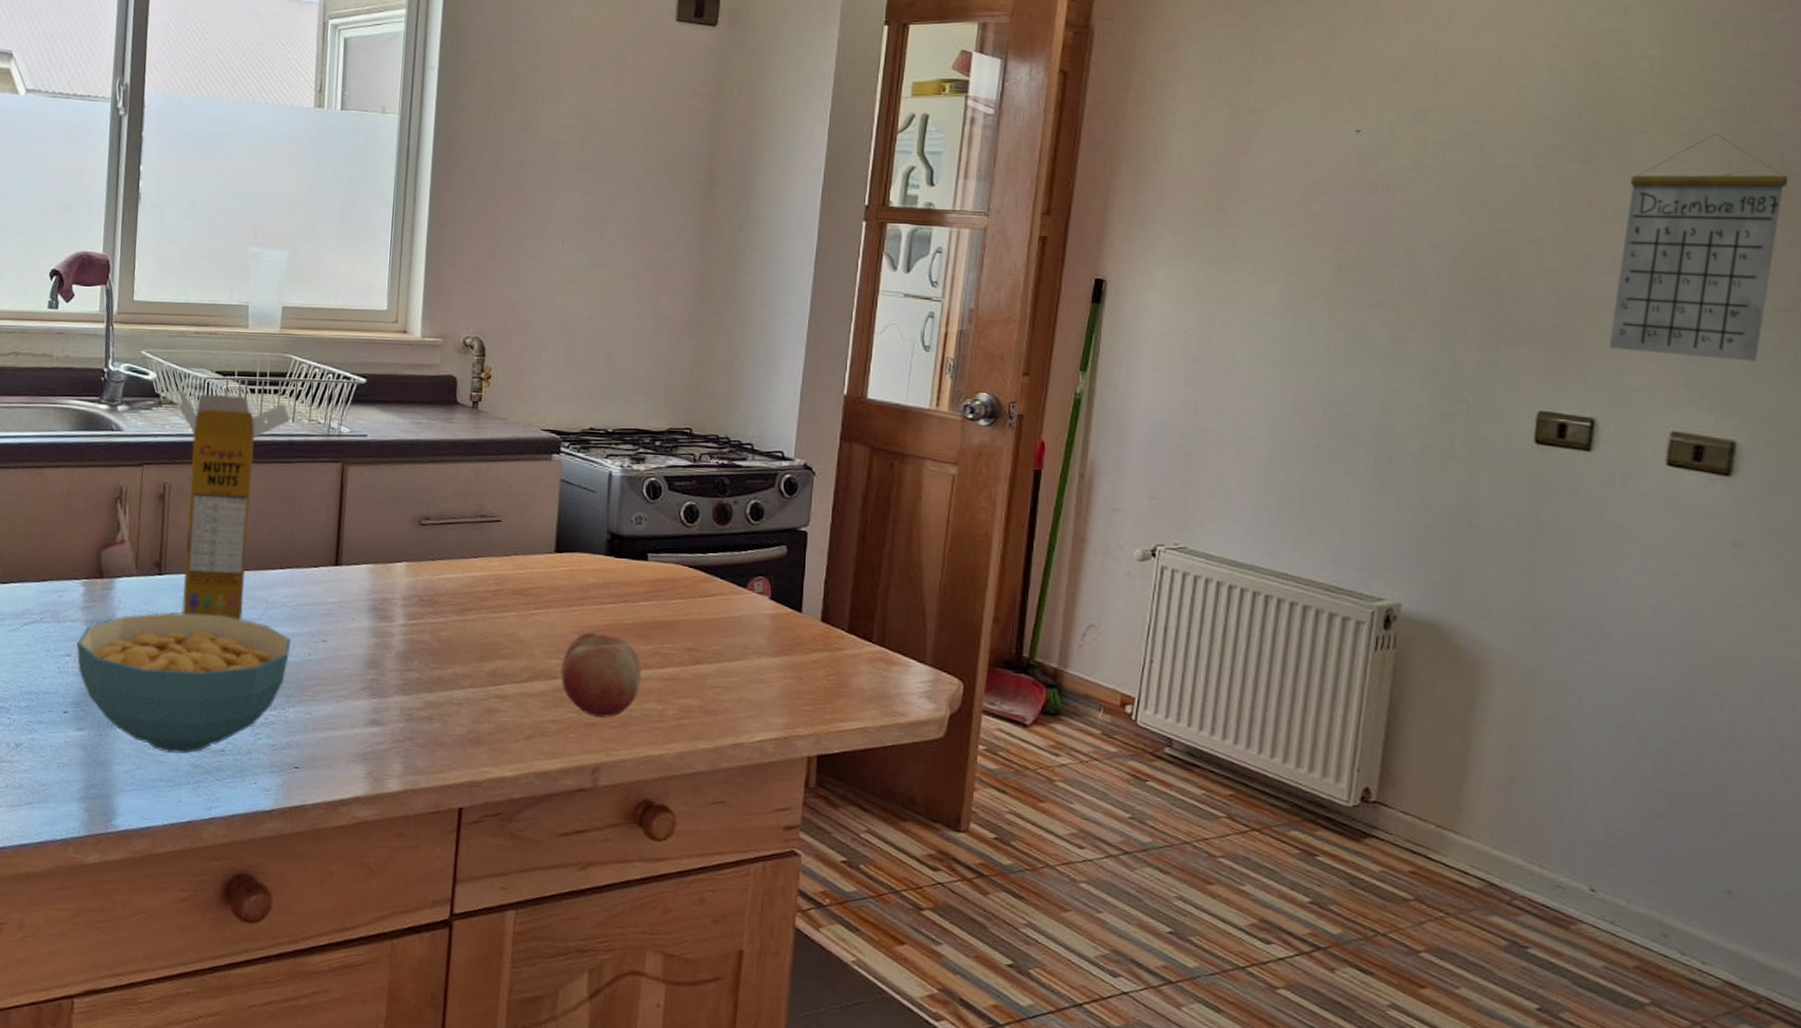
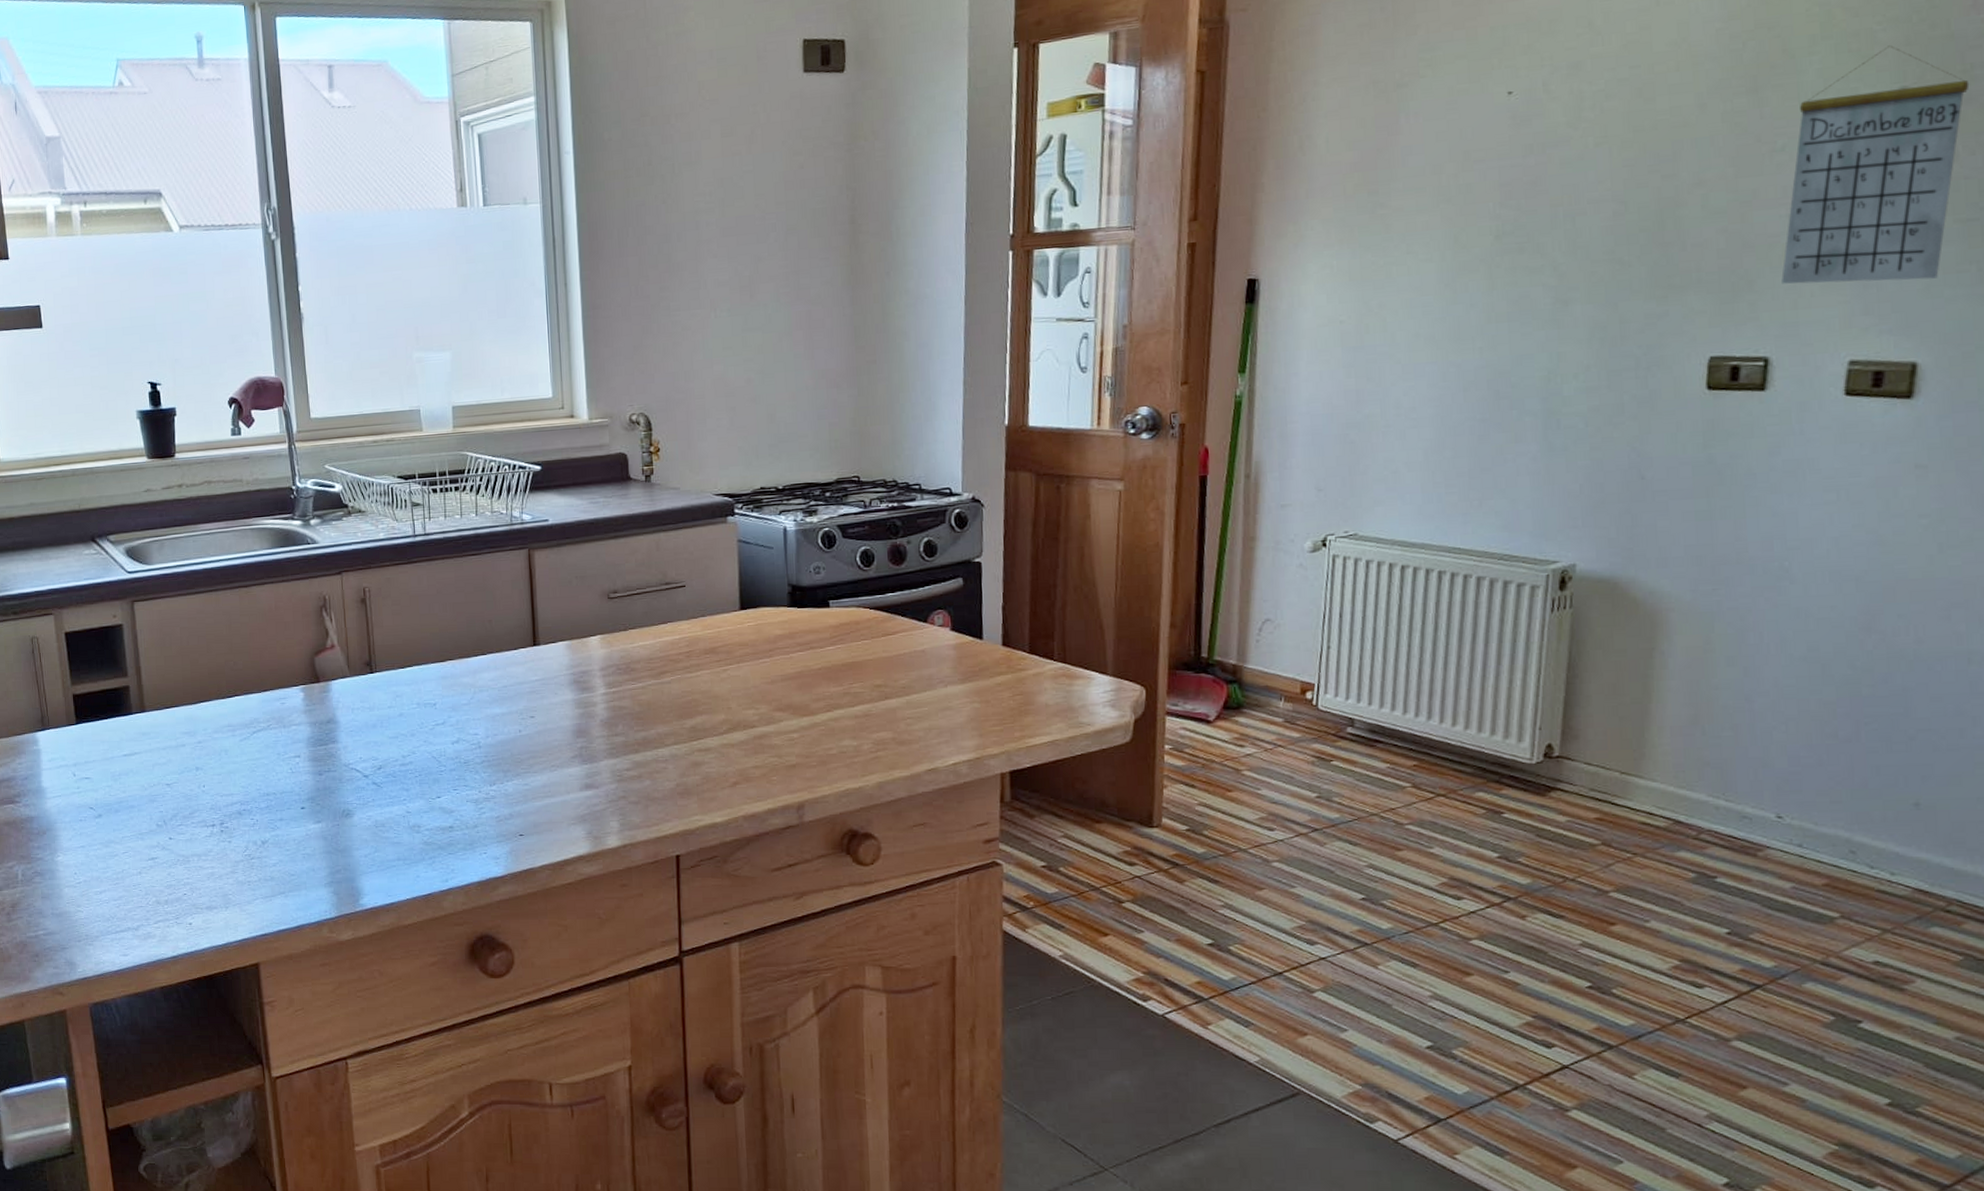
cereal bowl: present [76,612,292,754] -> none [304,704,502,835]
cereal box: present [179,388,290,620] -> none [365,496,473,707]
fruit: present [560,632,641,718] -> none [757,680,835,759]

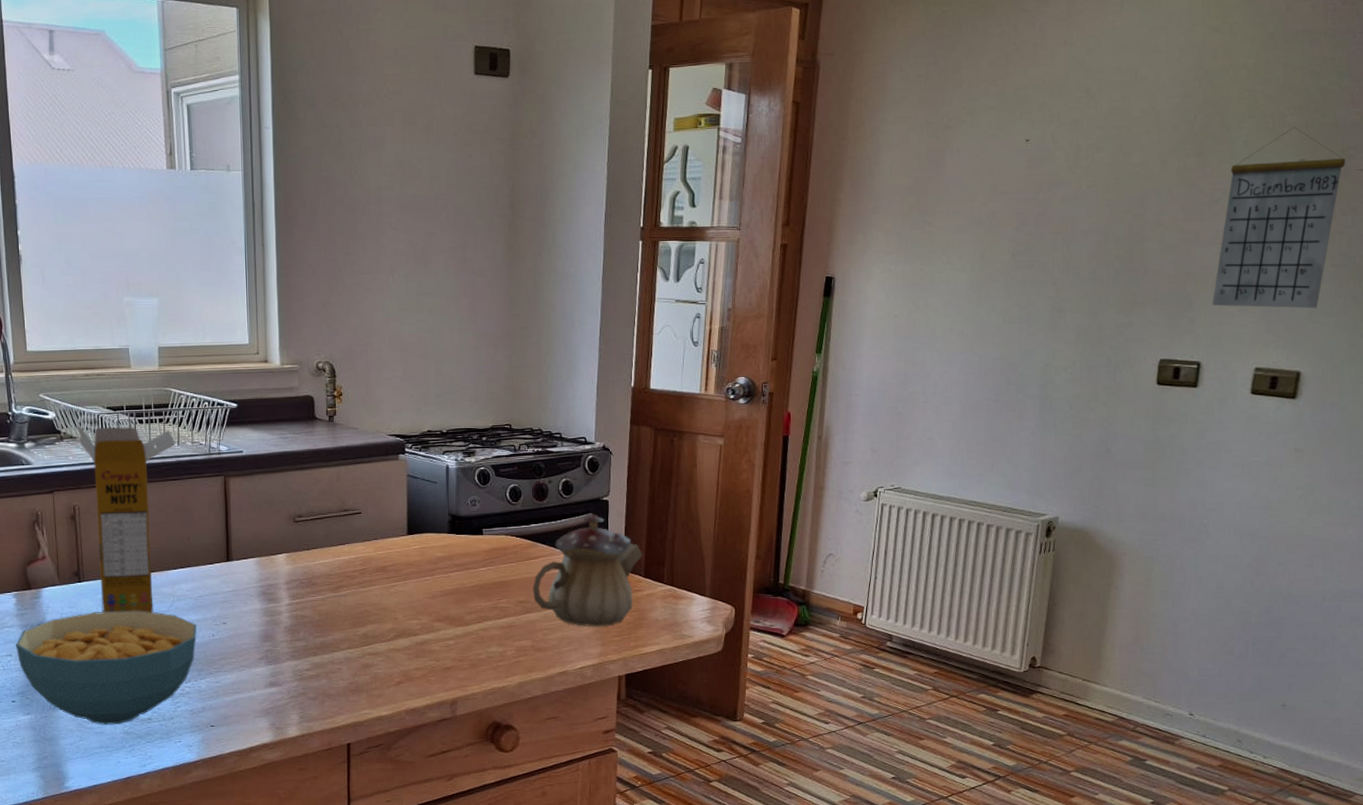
cereal bowl: none [304,704,502,835] -> present [15,611,197,726]
cereal box: none [365,496,473,707] -> present [77,424,176,613]
teapot: none [891,579,1027,714] -> present [532,514,644,627]

